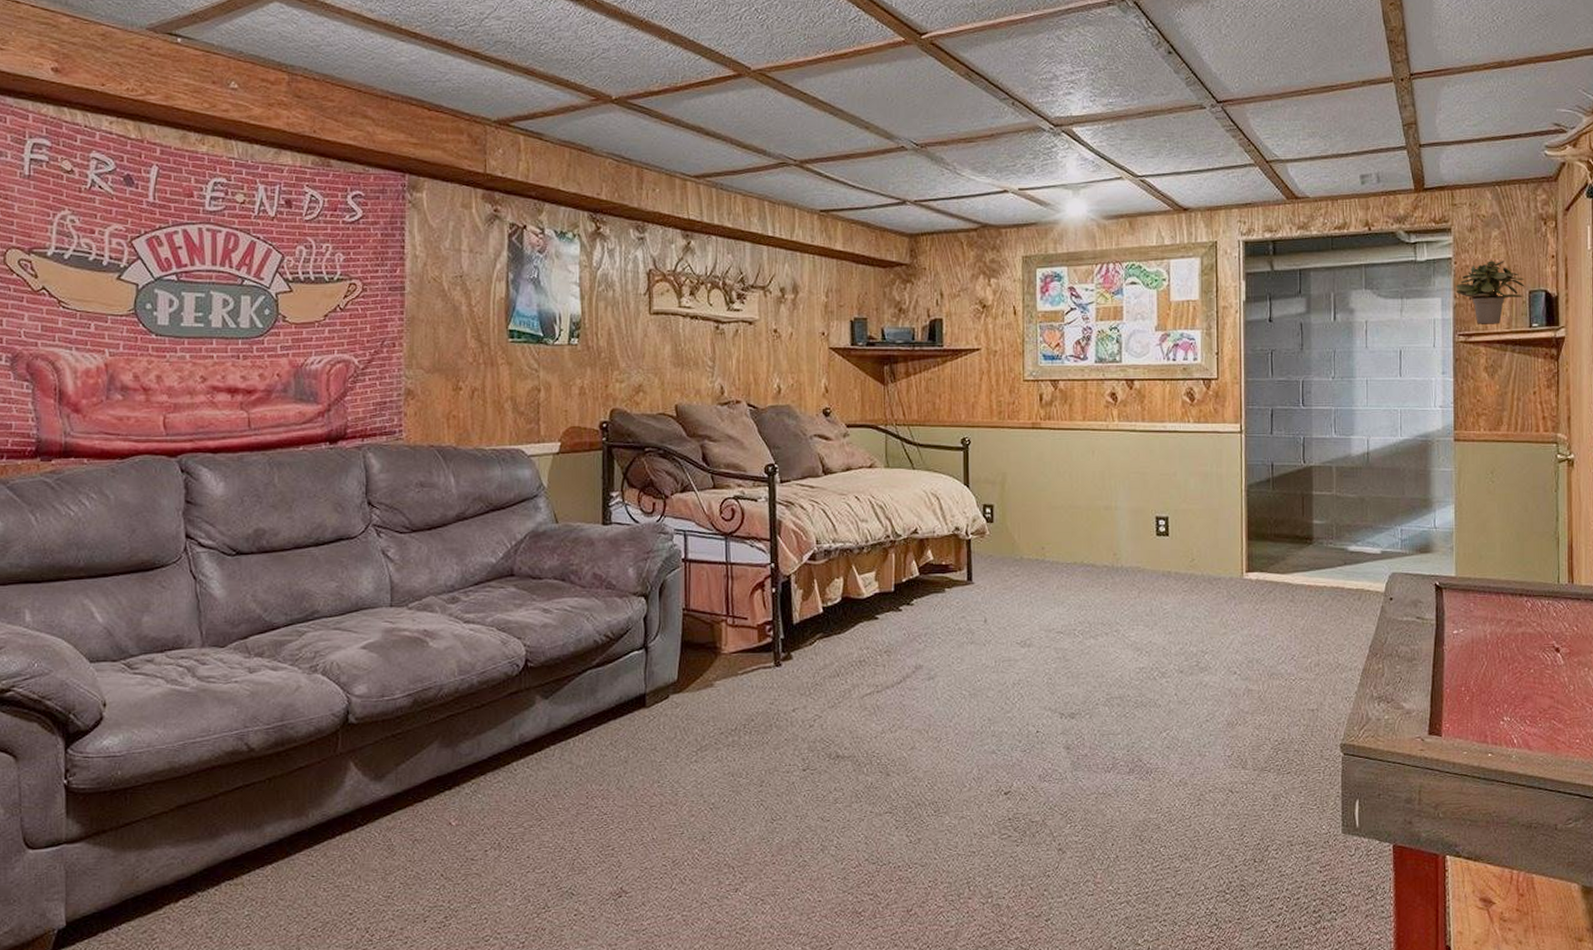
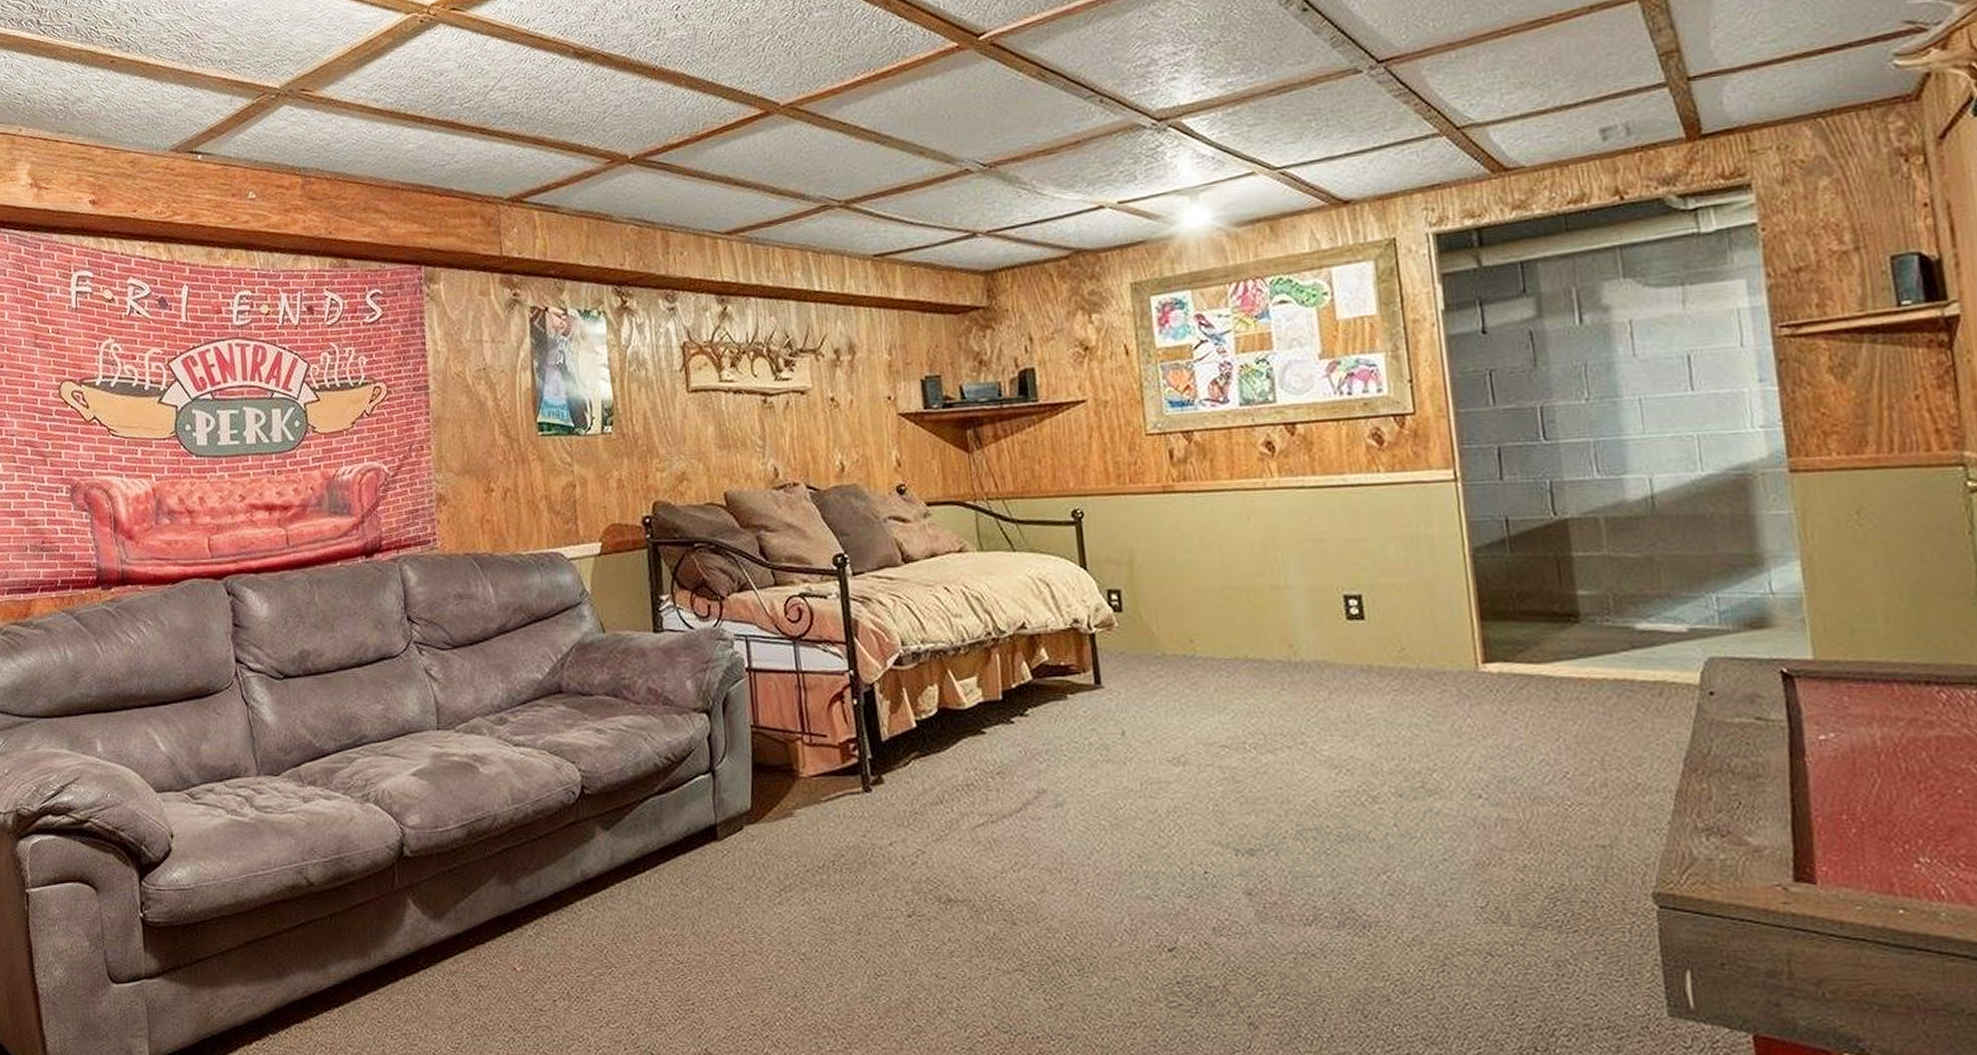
potted plant: present [1455,261,1526,324] -> none [1767,218,1884,310]

